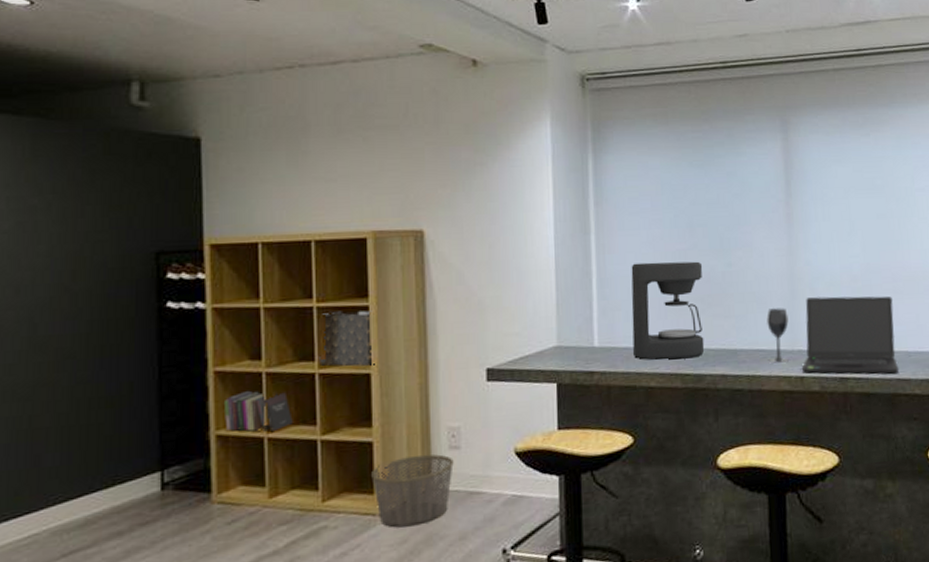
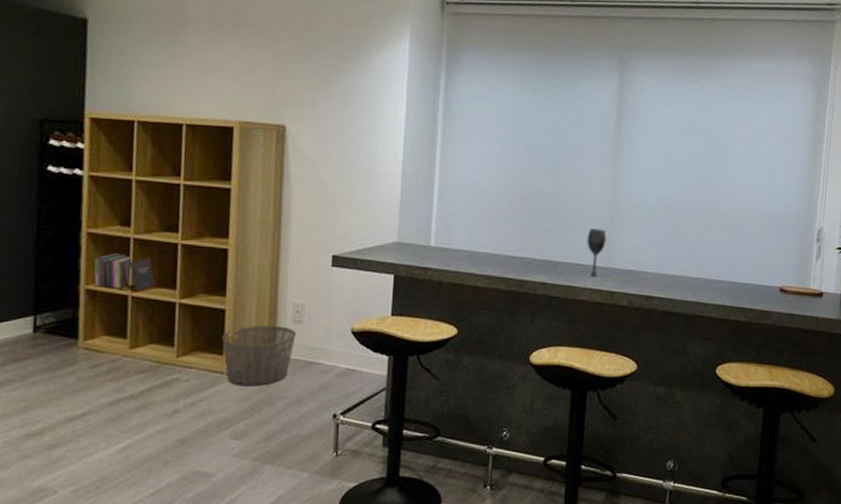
decorative box: present [319,310,375,367] -> none [182,190,234,242]
coffee maker: present [631,261,705,361] -> none [465,175,535,265]
laptop: present [801,296,899,374] -> none [613,222,701,297]

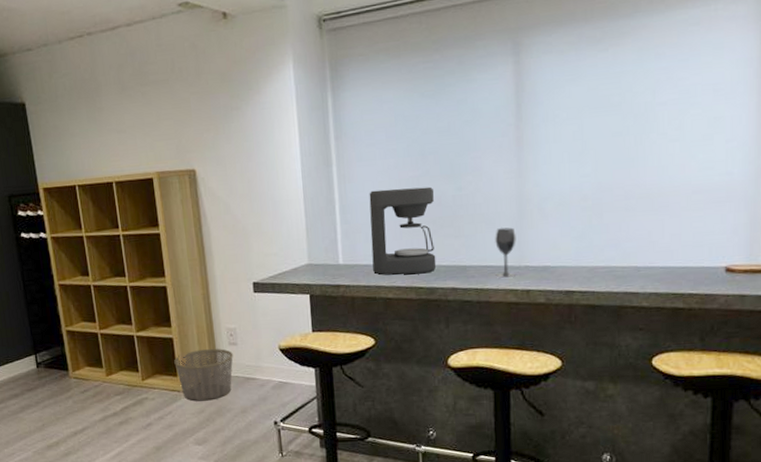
books: present [93,252,155,292] -> none [67,298,116,330]
coffee maker: none [465,175,535,265] -> present [369,186,437,276]

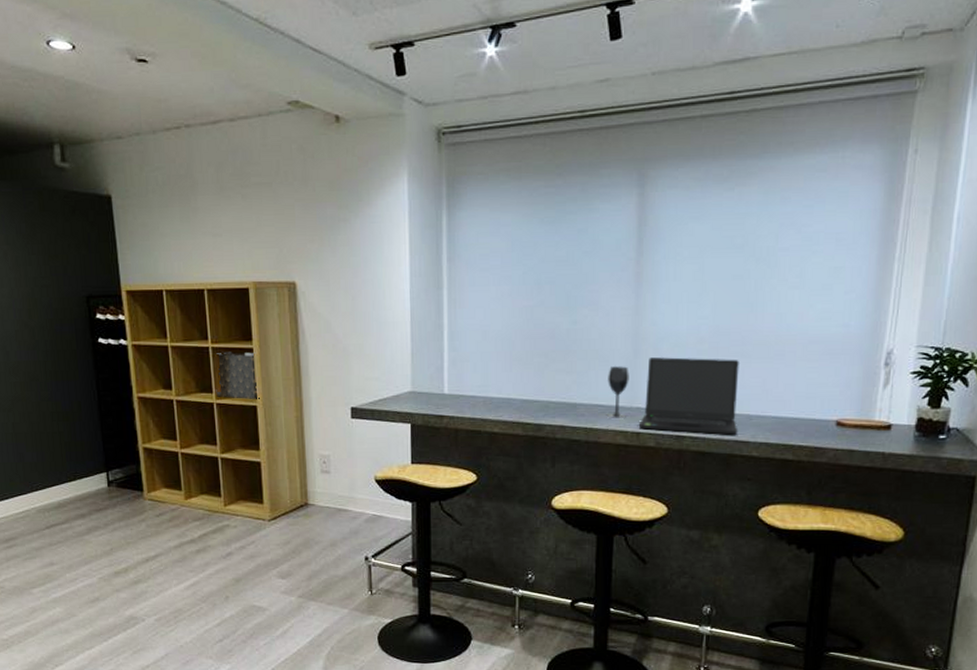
decorative box: none [127,237,169,281] -> present [216,351,260,399]
basket: present [174,348,233,402] -> none [261,475,325,532]
coffee maker: present [369,186,437,276] -> none [479,317,548,410]
laptop: none [528,213,627,288] -> present [638,357,739,435]

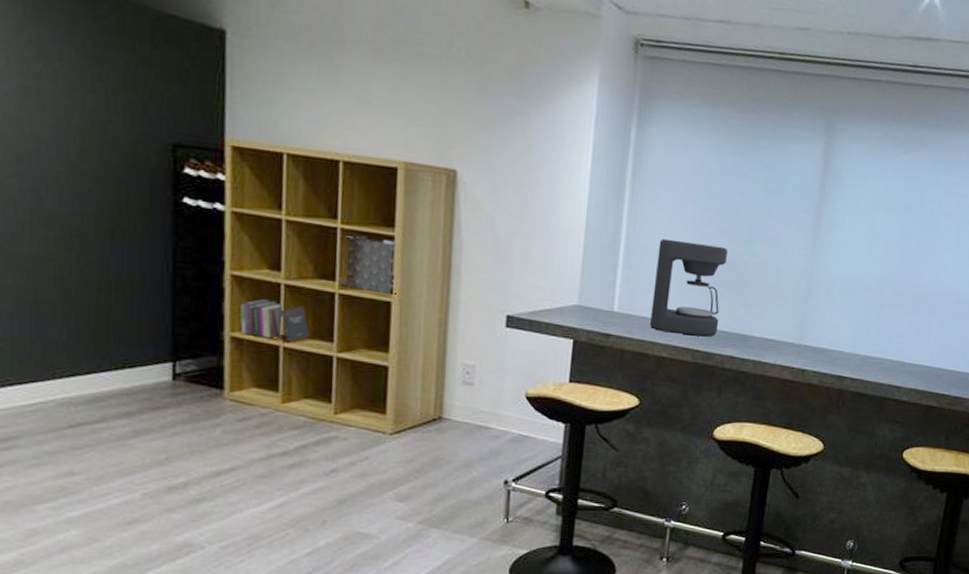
books: none [146,413,199,449] -> present [239,298,310,343]
coffee maker: none [479,317,548,410] -> present [650,238,729,337]
wine glass: present [607,366,629,418] -> none [776,303,801,355]
laptop: present [638,357,739,435] -> none [804,298,899,380]

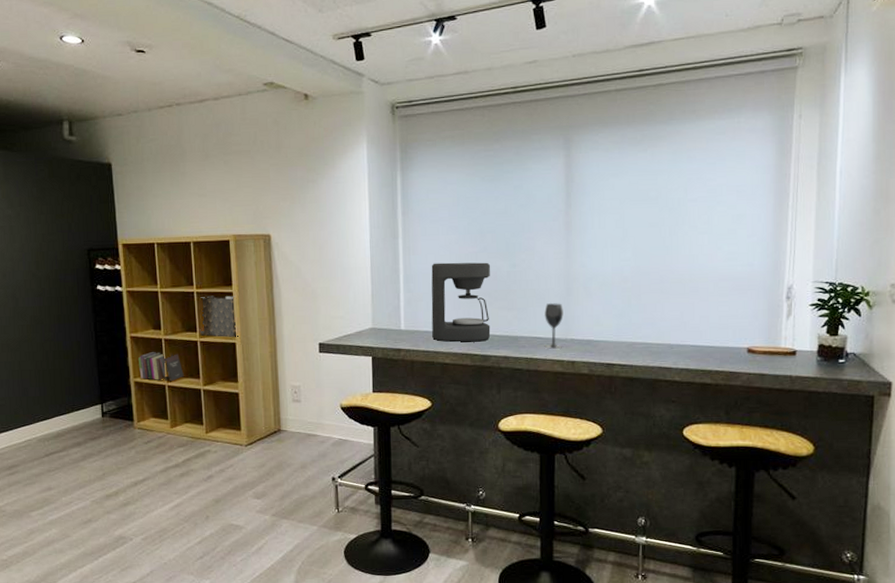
wine glass: none [776,303,801,355] -> present [544,303,564,349]

